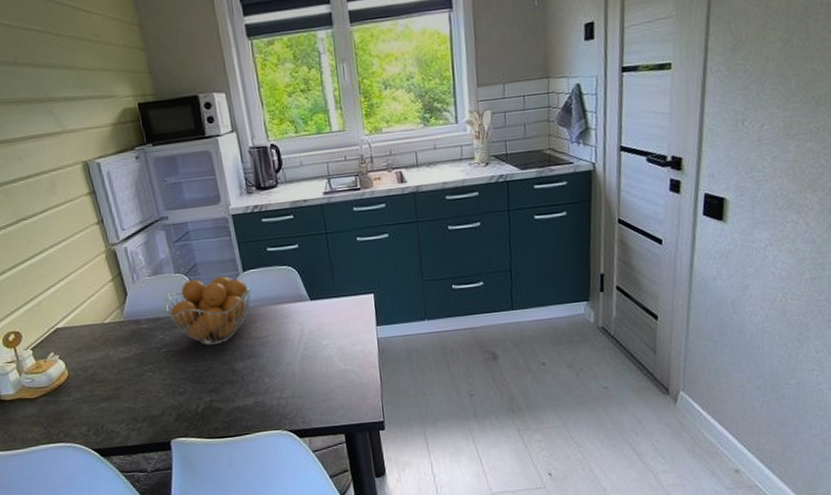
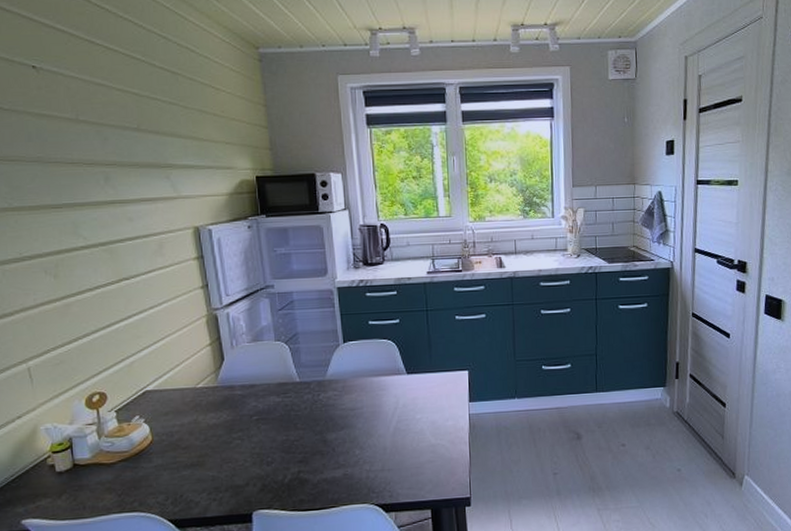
fruit basket: present [164,275,251,346] -> none [261,346,350,415]

